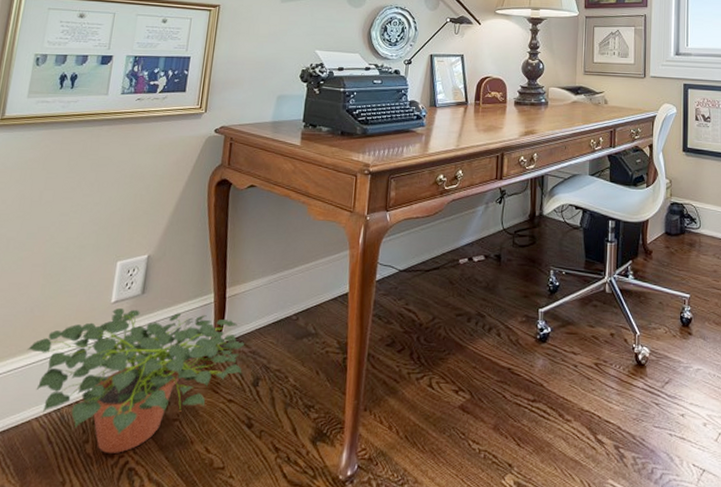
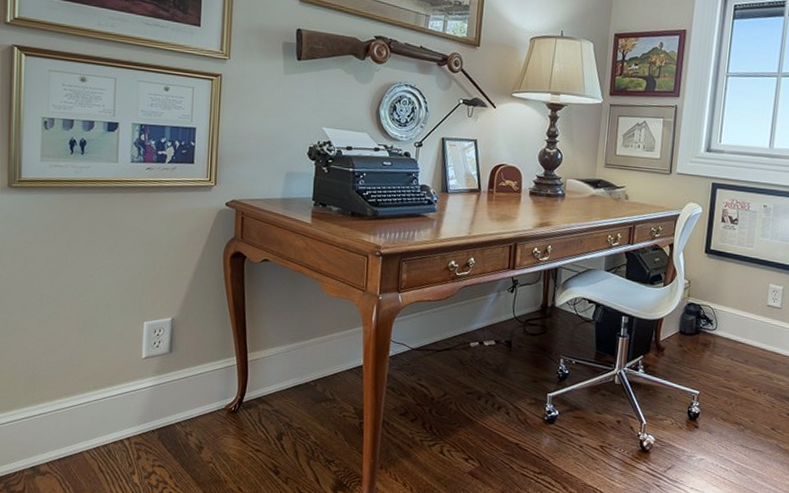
potted plant: present [28,308,244,453] -> none [72,363,267,485]

